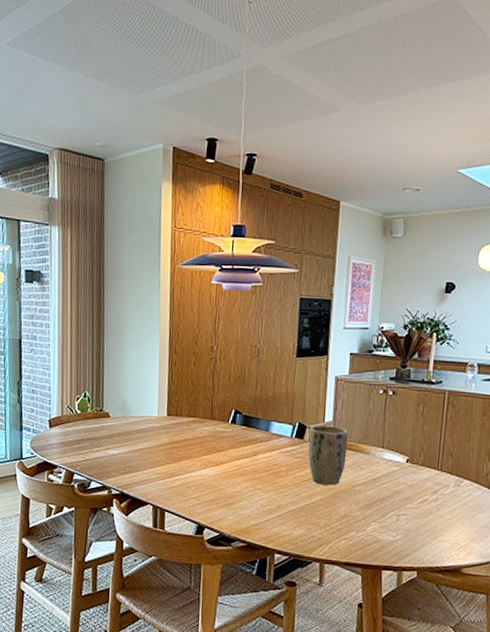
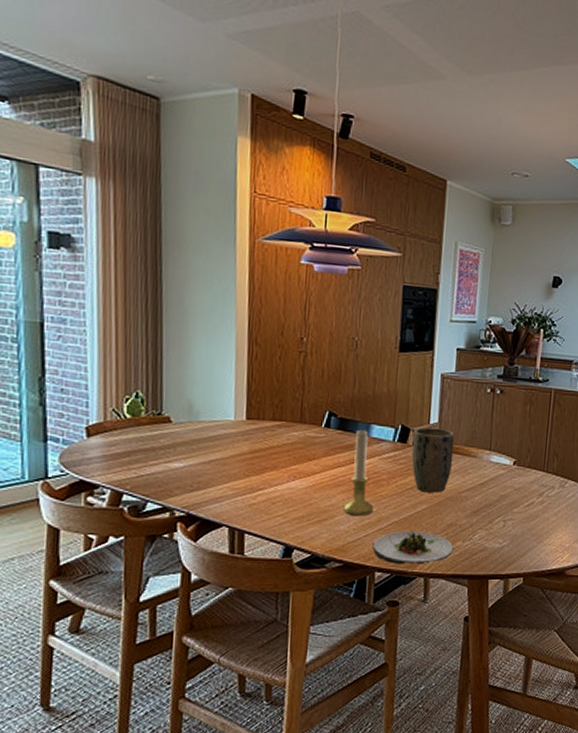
candle holder: none [247,425,274,503] -> present [343,428,374,516]
salad plate: none [272,518,348,550] -> present [372,531,454,565]

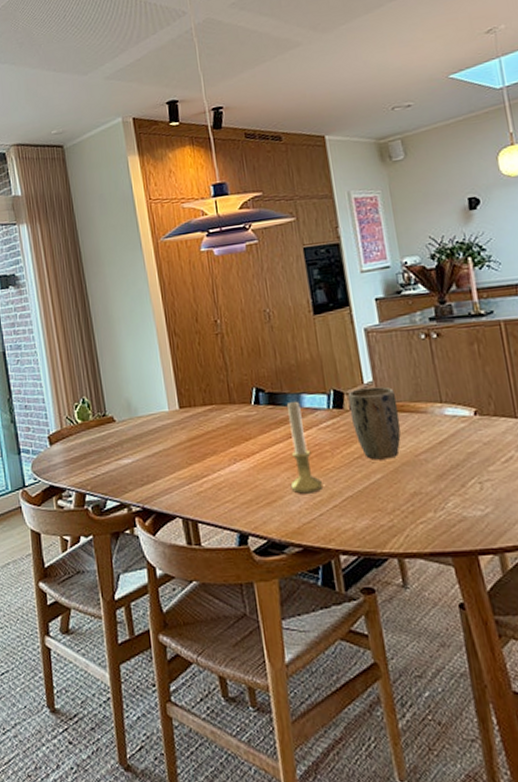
salad plate: present [372,531,454,565] -> none [330,504,425,545]

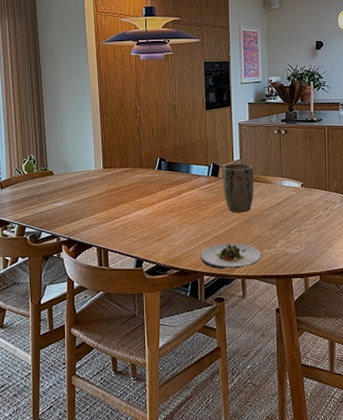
candle holder: present [287,399,324,494] -> none [176,168,199,234]
salad plate: none [330,504,425,545] -> present [200,243,262,269]

